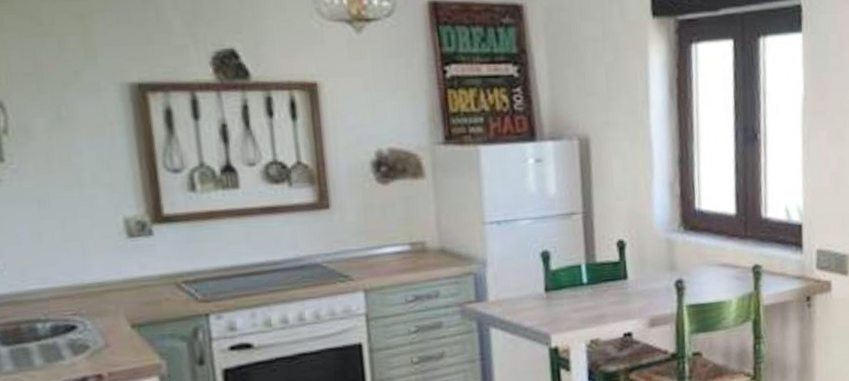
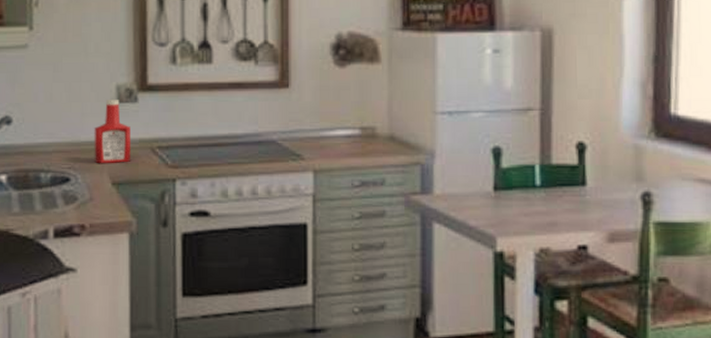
ketchup bottle: none [101,234,153,306] -> present [94,100,131,163]

